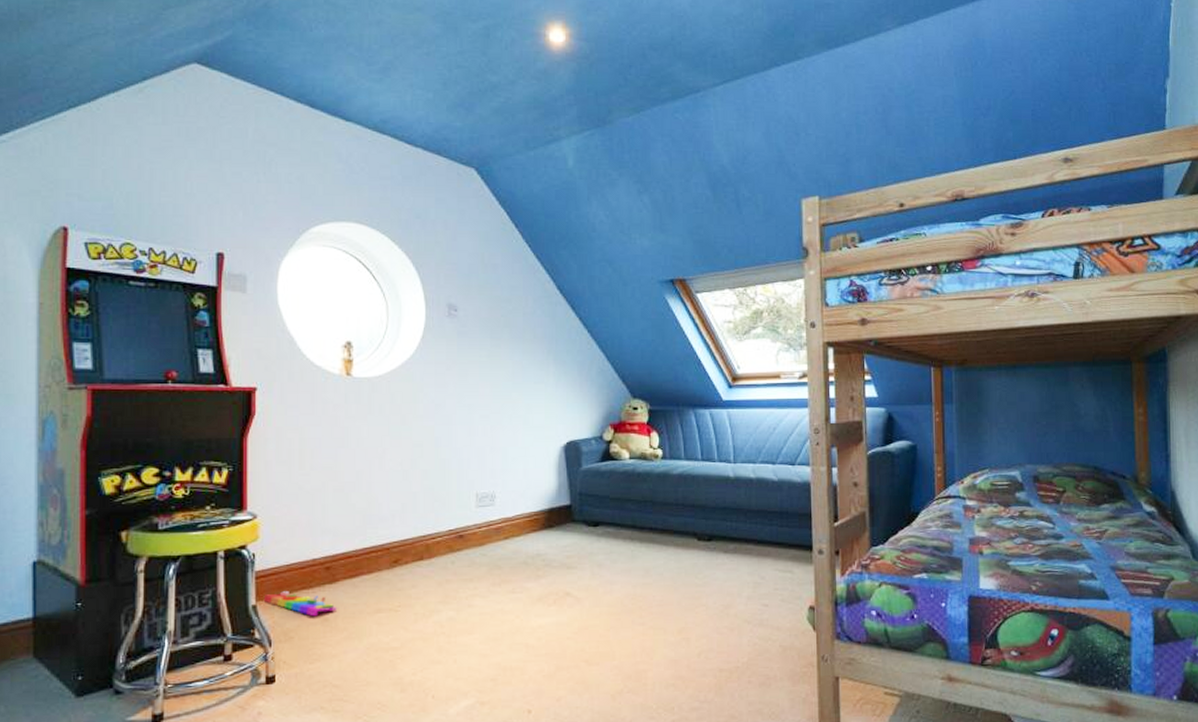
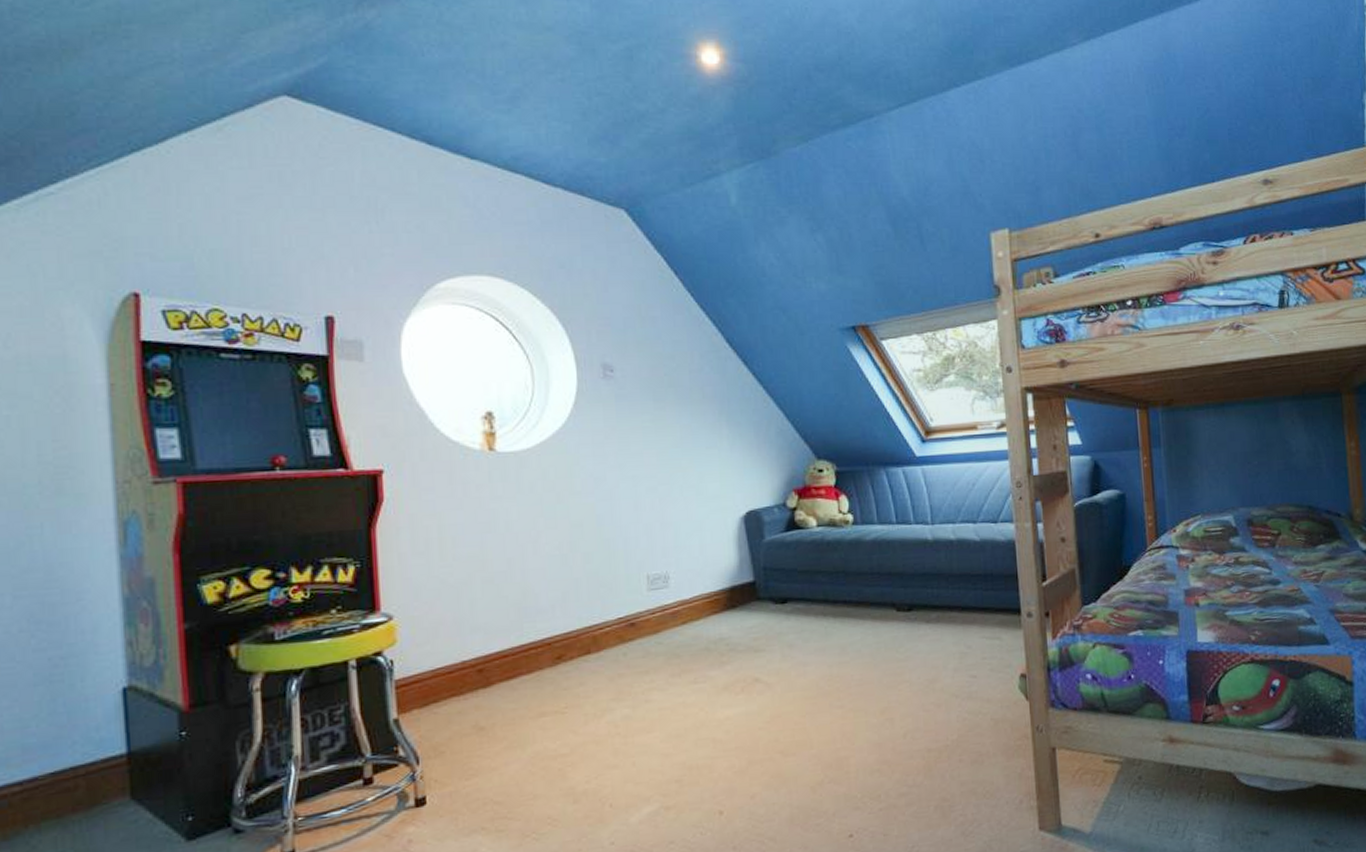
knob puzzle: present [263,590,338,617] -> none [406,698,495,727]

